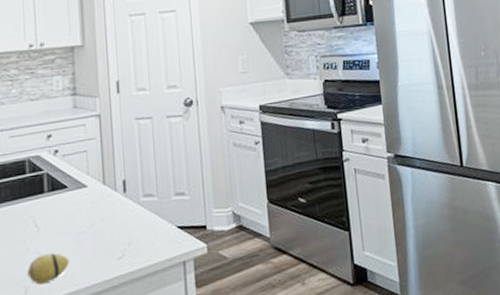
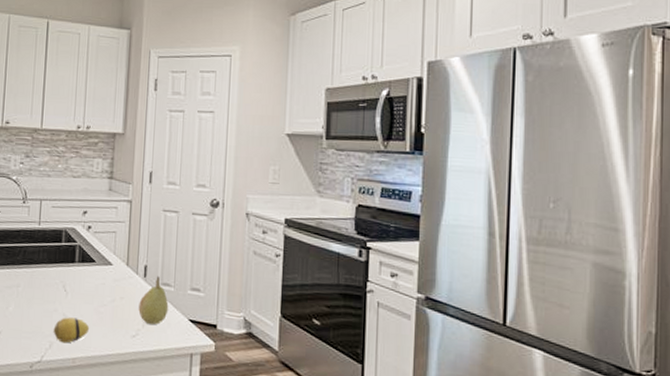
fruit: none [121,188,154,241] -> present [138,276,169,324]

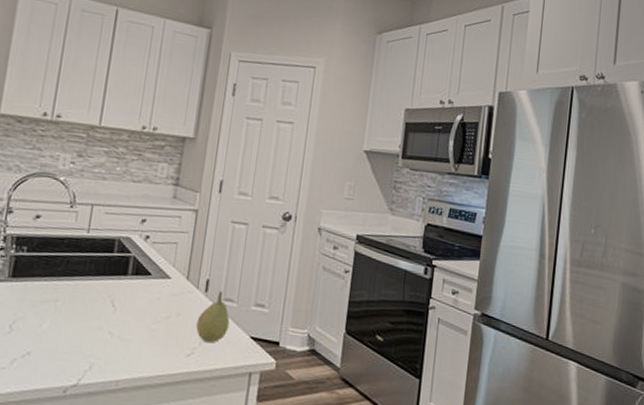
decorative egg: present [53,317,90,343] -> none [95,335,139,364]

